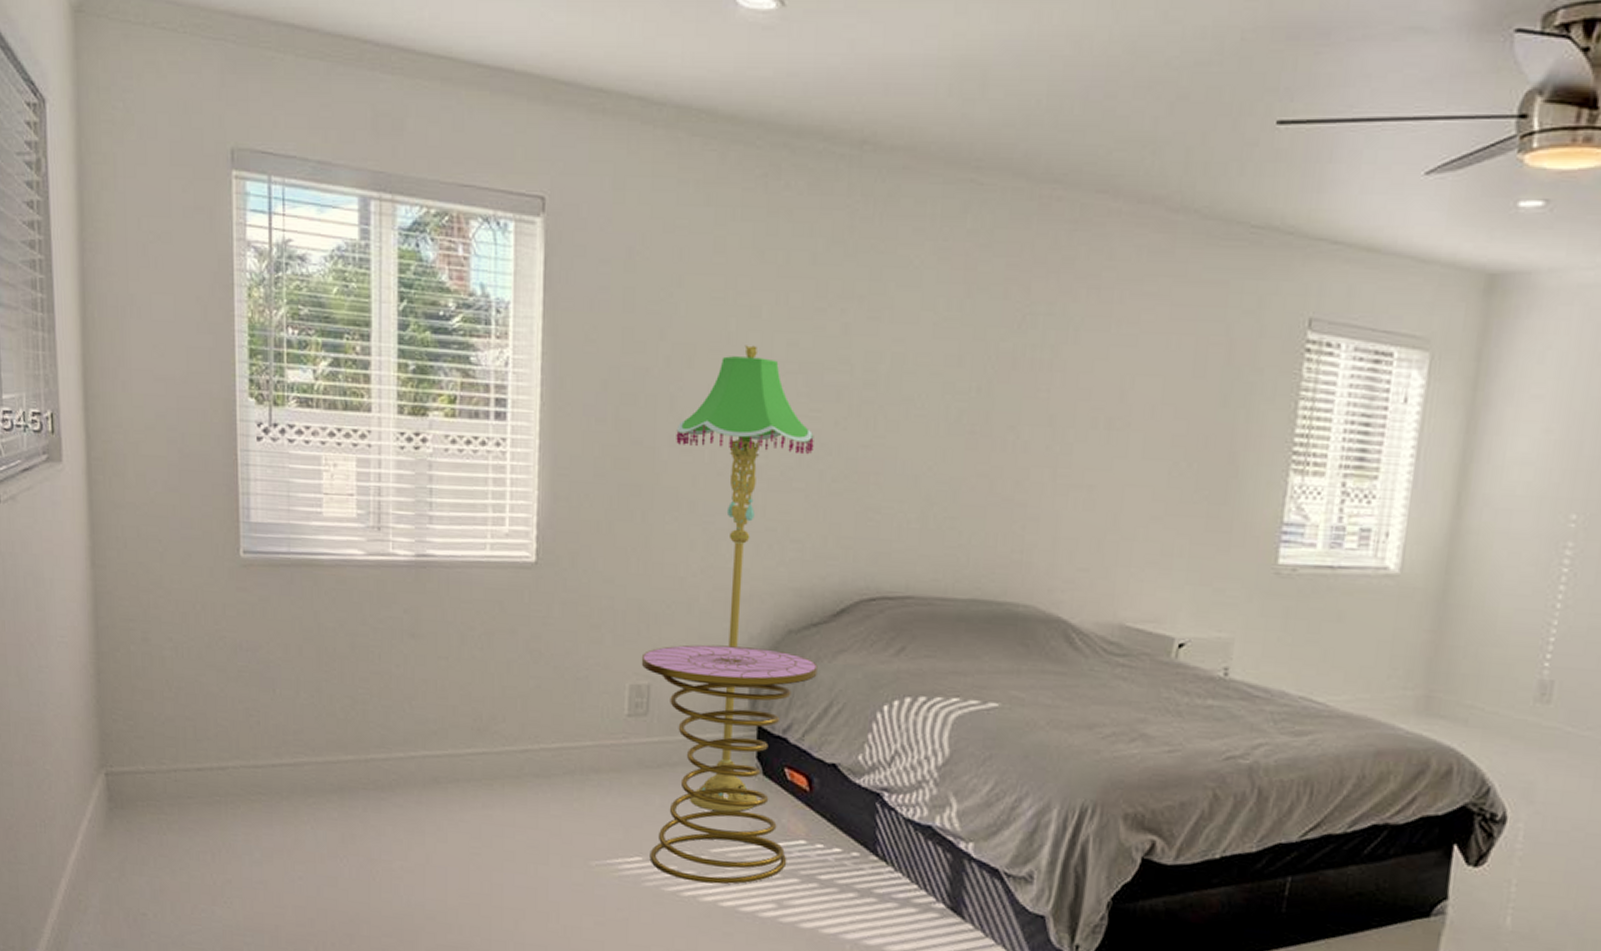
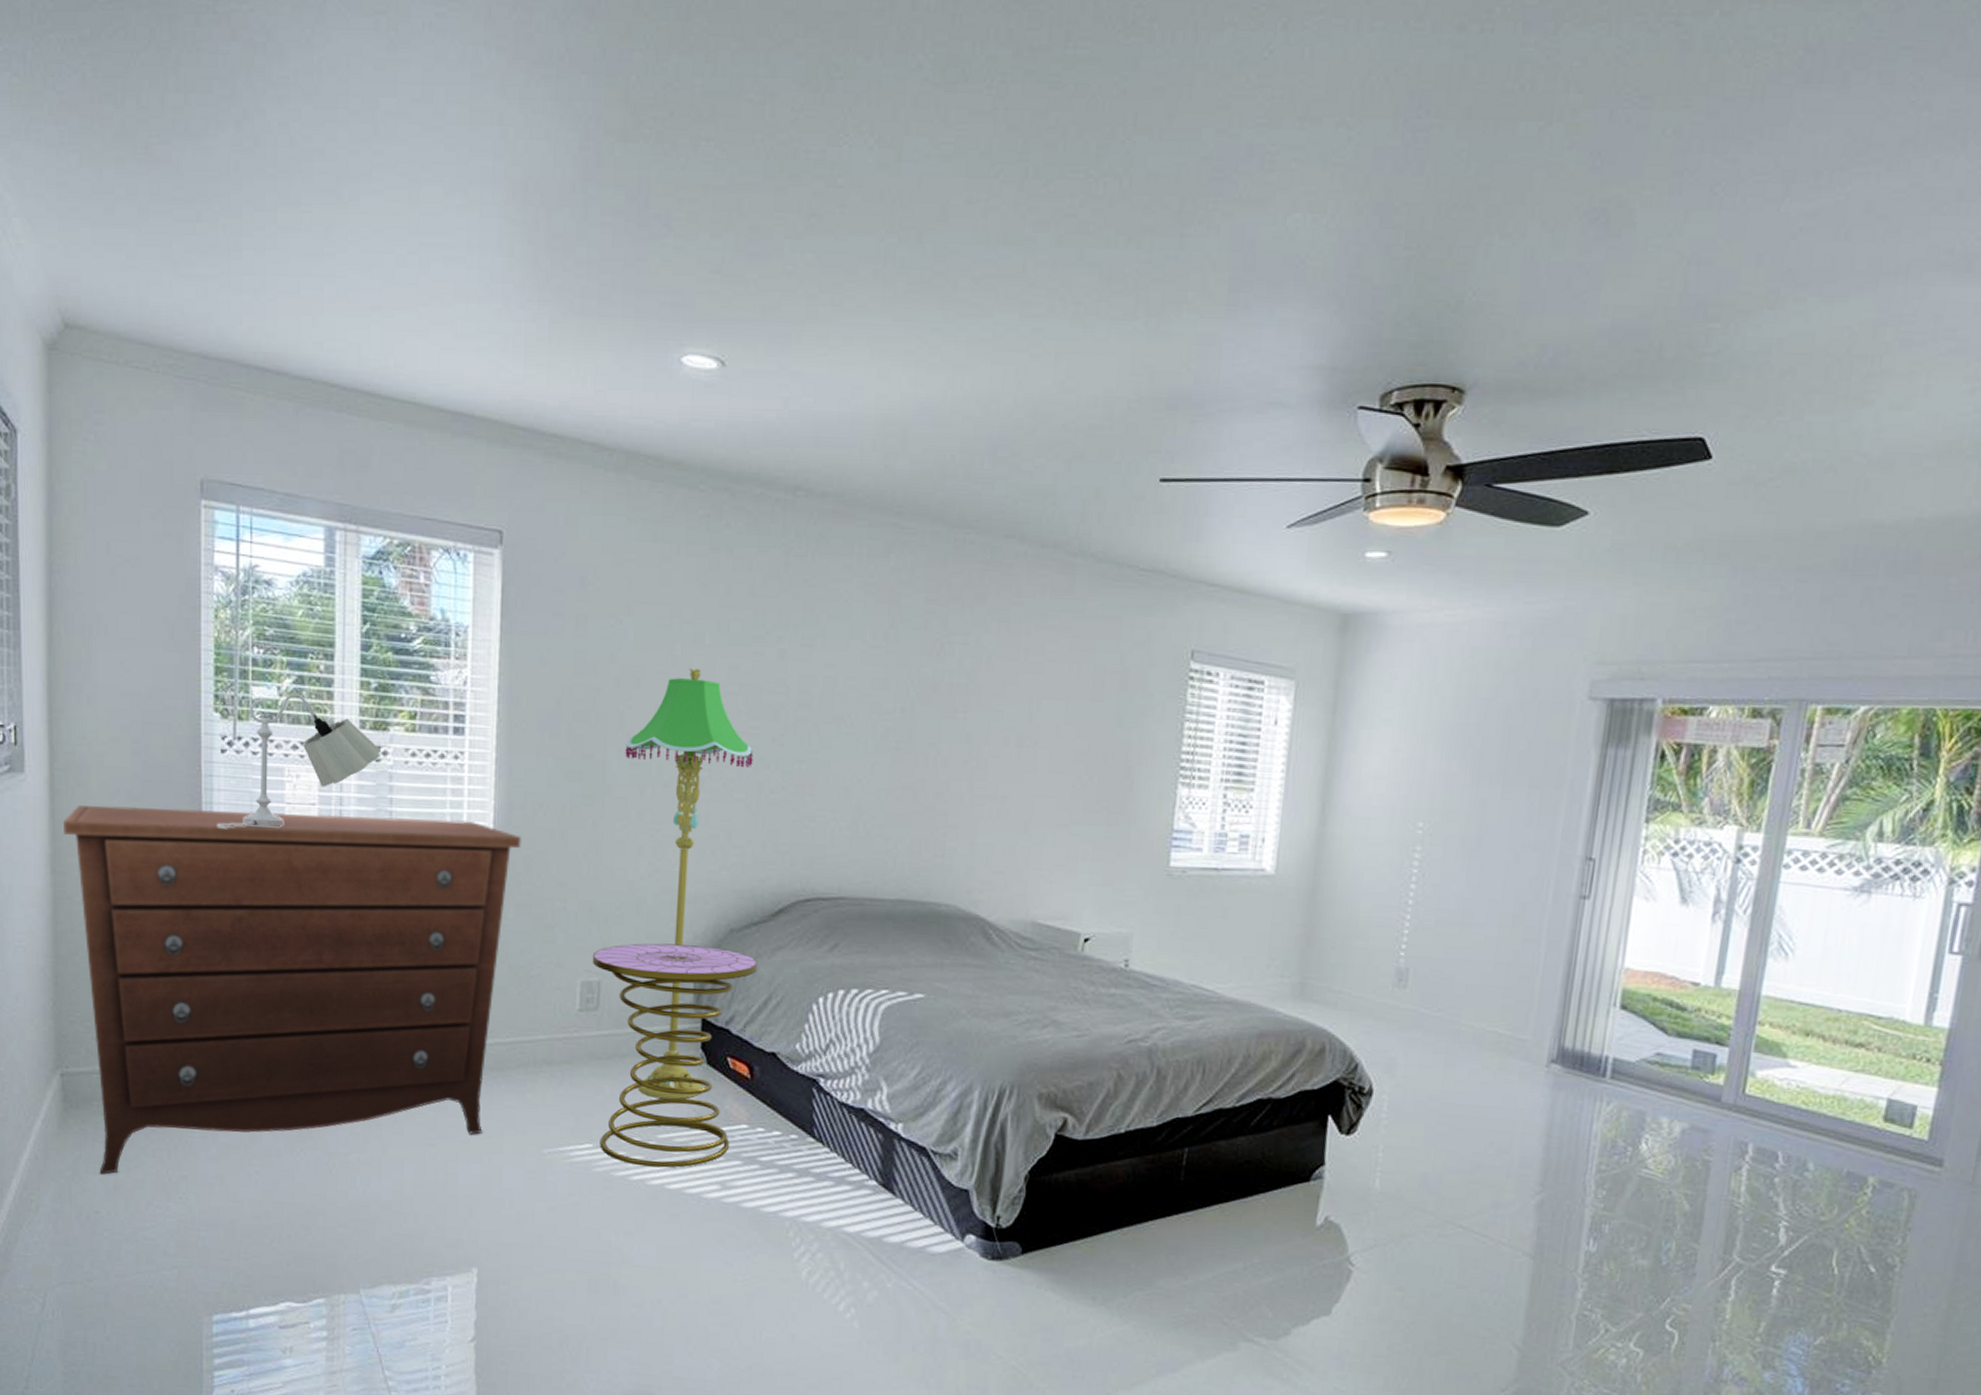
dresser: none [102,496,566,876] -> present [63,805,521,1174]
table lamp: none [255,376,421,521] -> present [218,693,382,829]

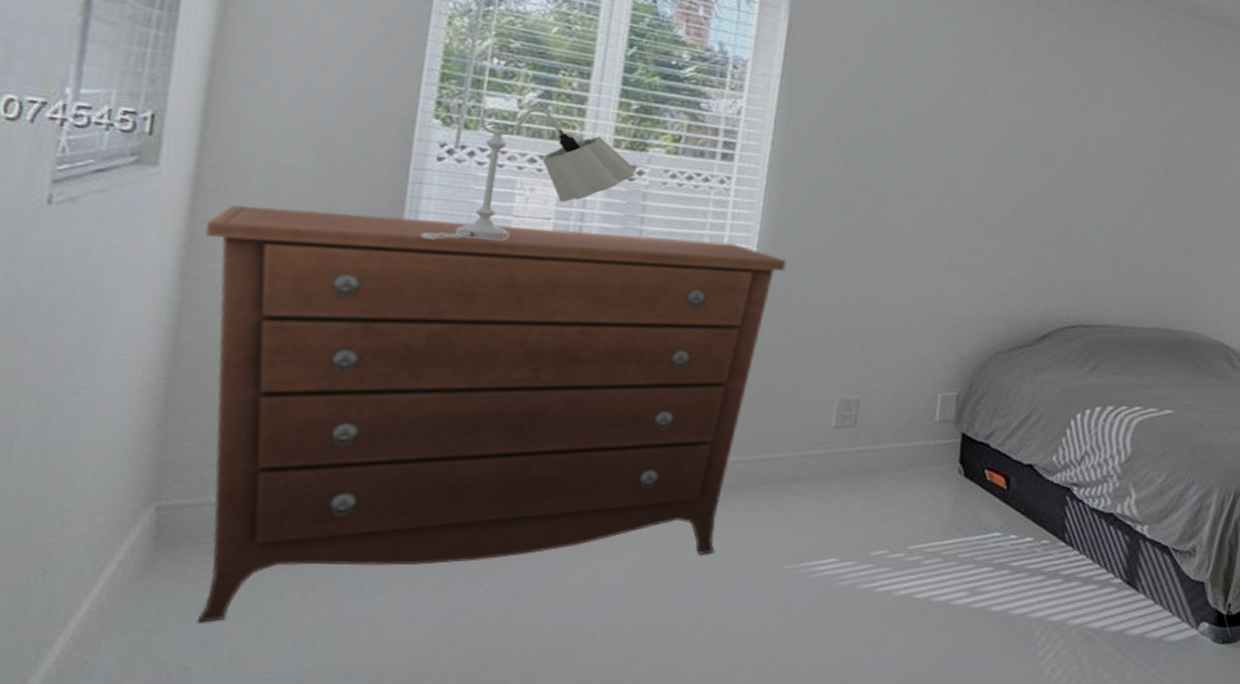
side table: present [592,943,758,1168] -> none [845,363,1021,578]
floor lamp: present [625,668,753,1100] -> none [891,118,1029,512]

